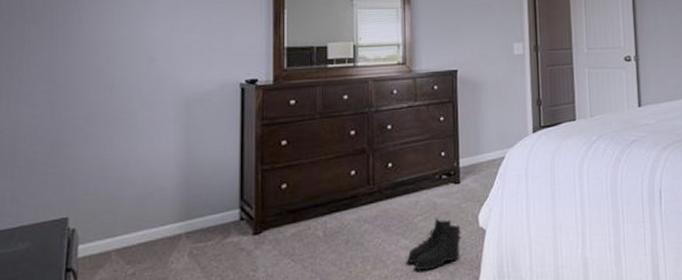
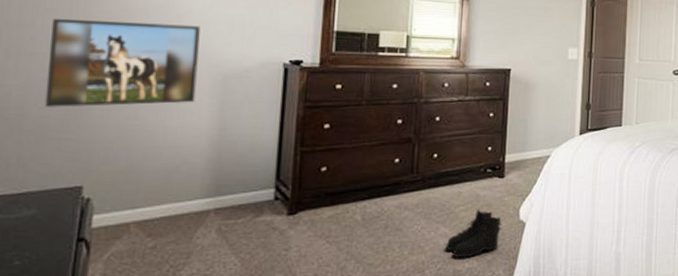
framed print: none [32,54,163,143] -> present [44,19,200,107]

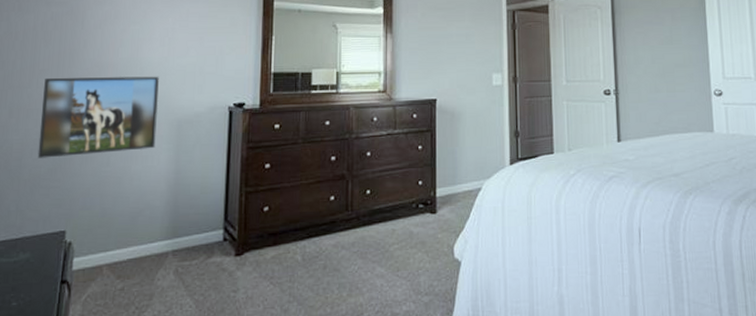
boots: present [445,209,502,258] -> none [382,247,438,300]

